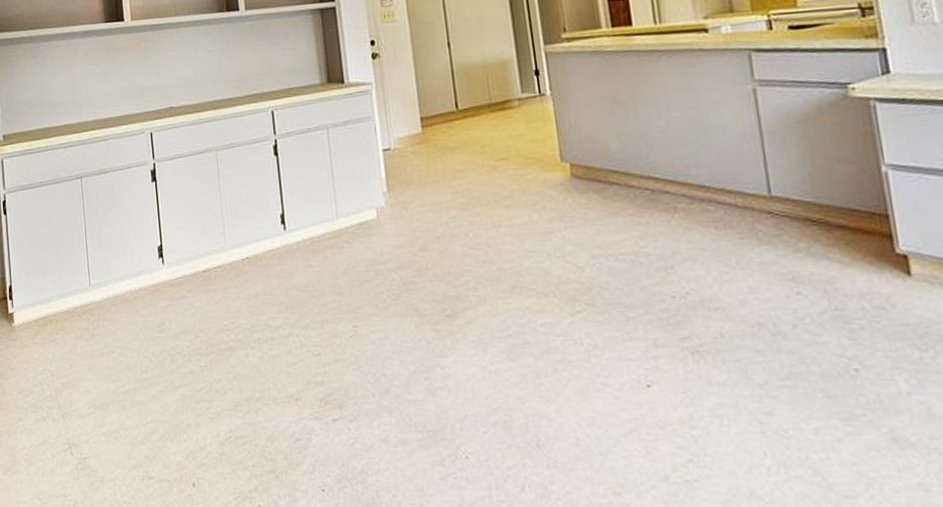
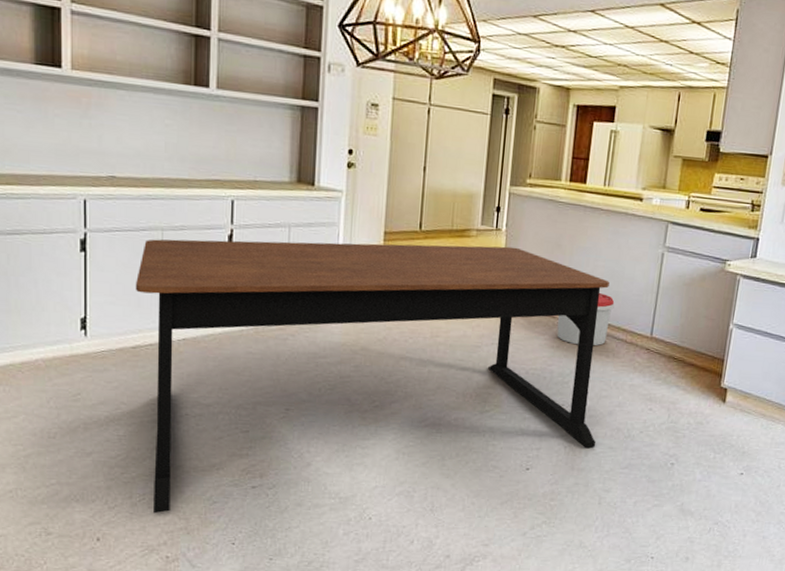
dining table: none [199,111,735,454] -> present [135,239,610,514]
bucket: none [637,149,710,218] -> present [557,293,615,346]

